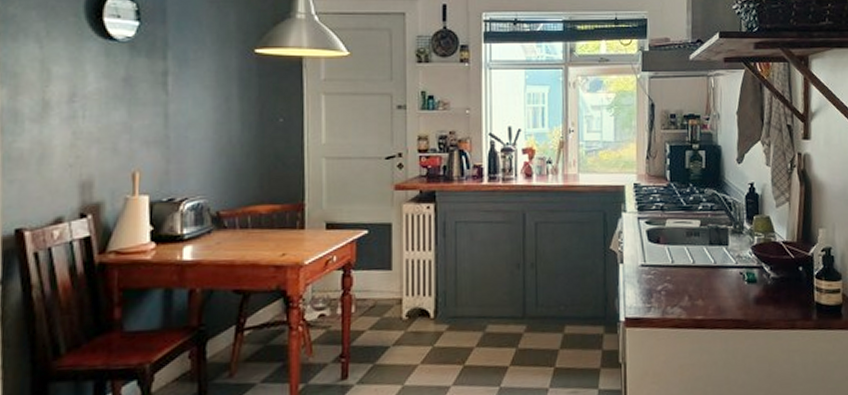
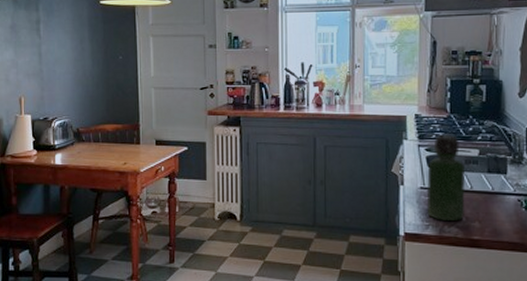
bottle: none [647,204,688,301] -> present [426,134,466,220]

